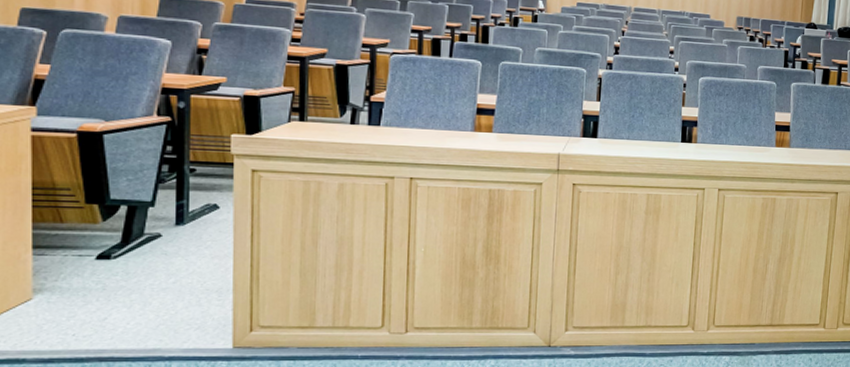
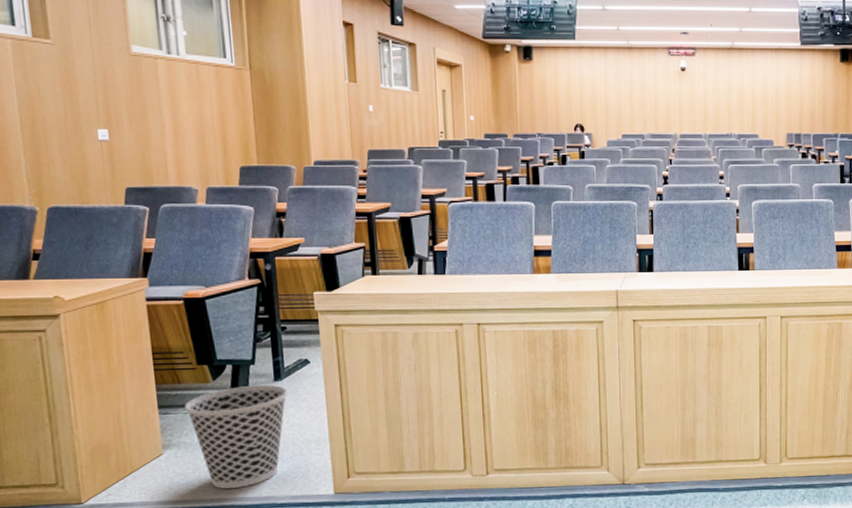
wastebasket: none [65,228,190,339] -> present [185,384,288,489]

